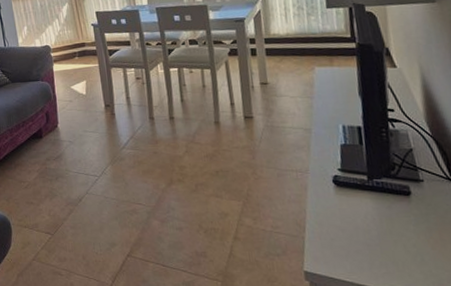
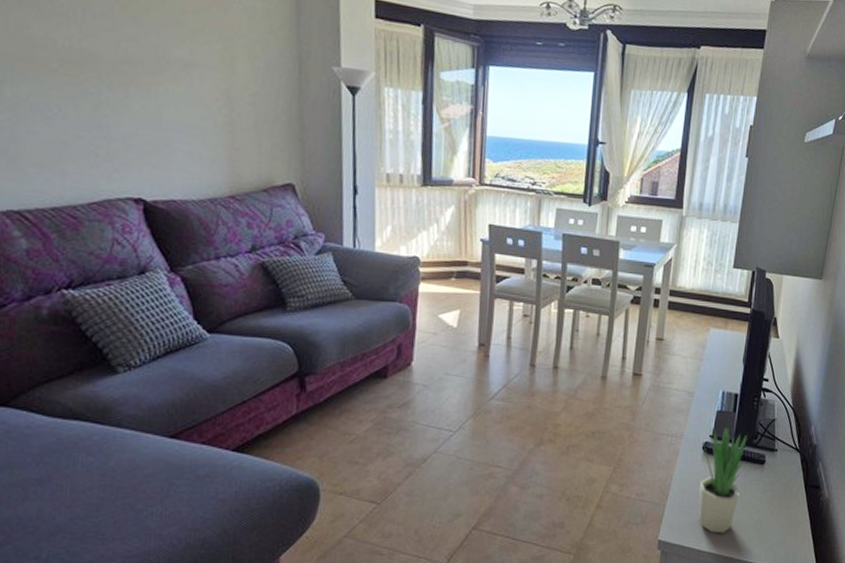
potted plant: none [332,156,388,267] -> present [699,423,747,534]

